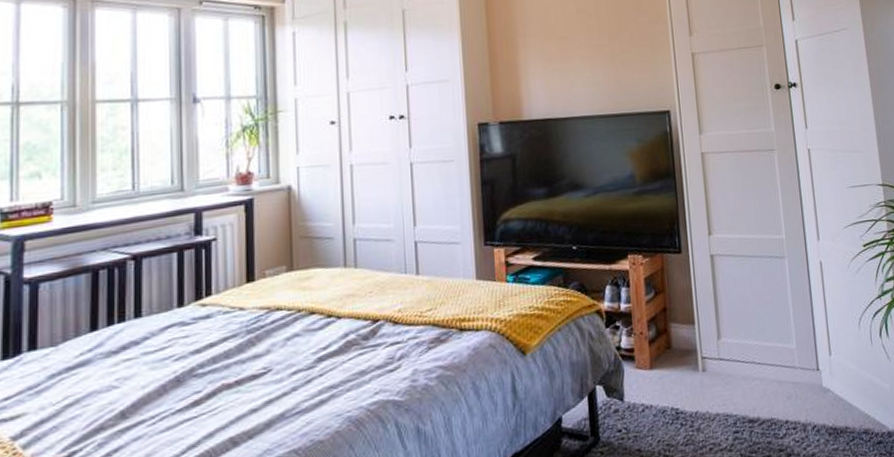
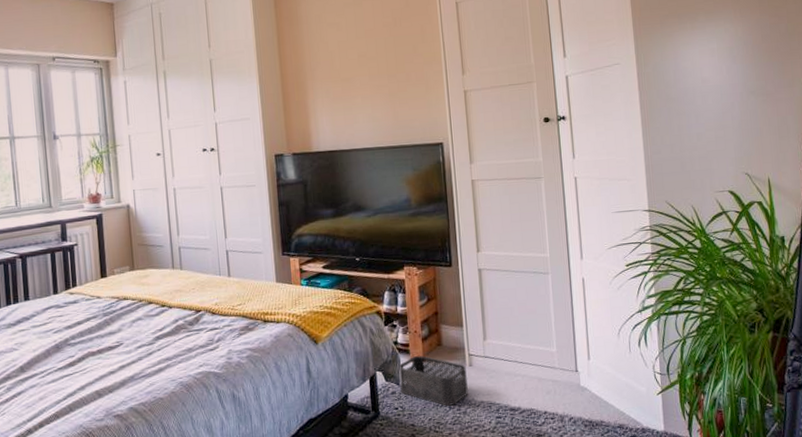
storage bin: none [622,362,702,423] -> present [398,355,468,406]

